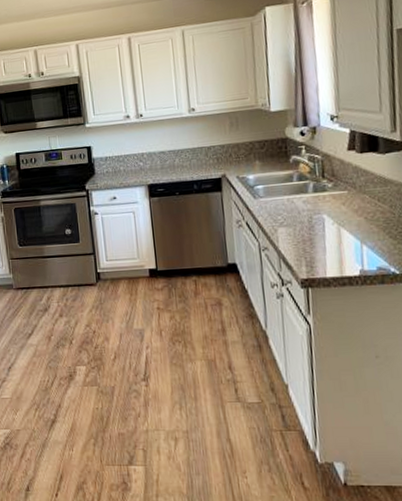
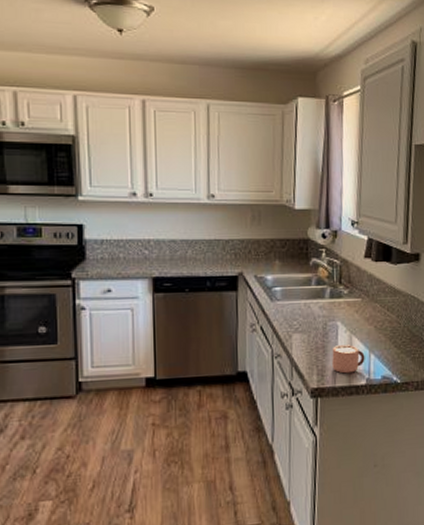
mug: none [319,237,357,265] -> present [332,345,365,374]

